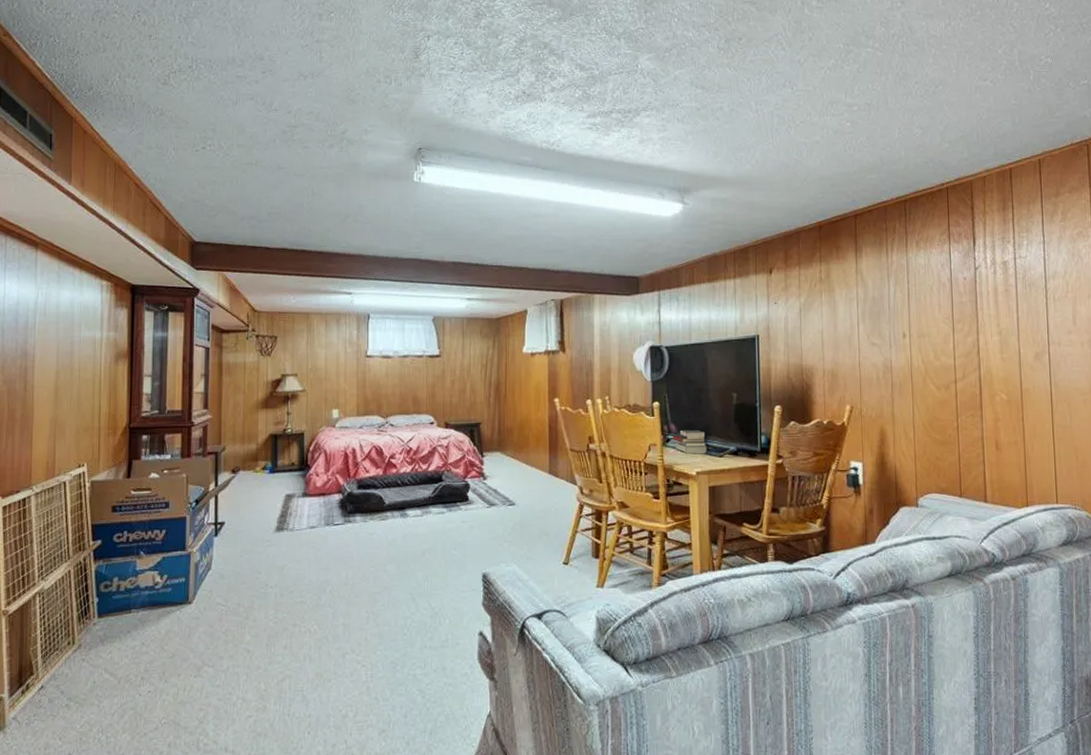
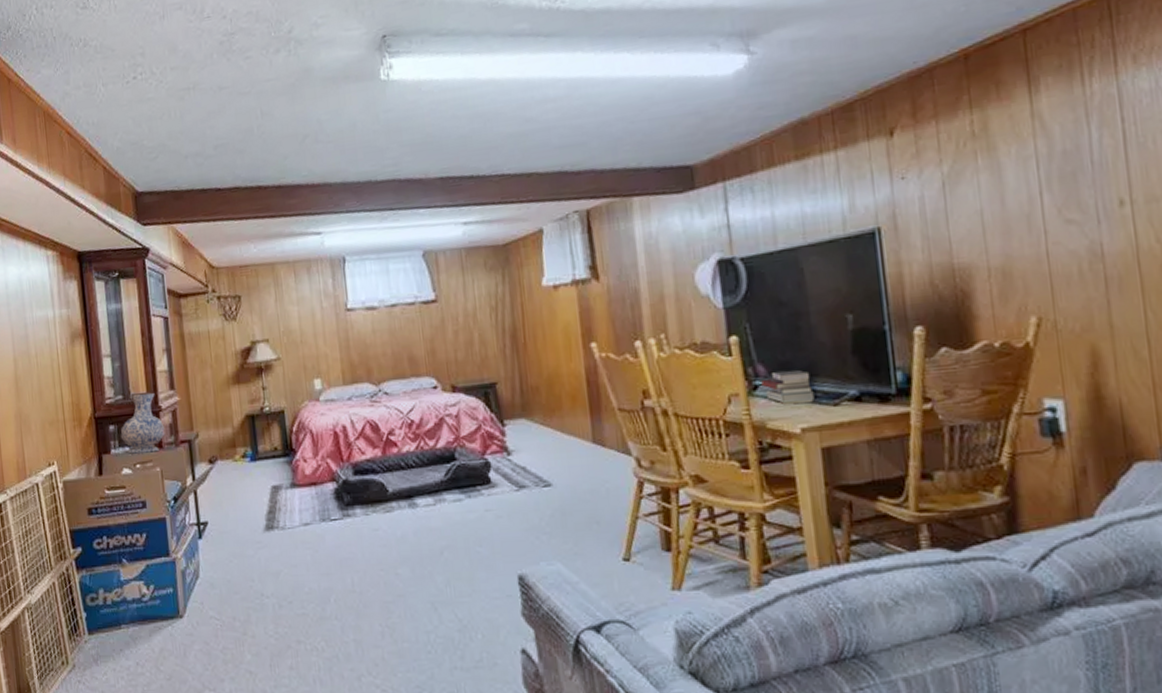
vase: none [152,410,195,461] -> present [120,392,166,454]

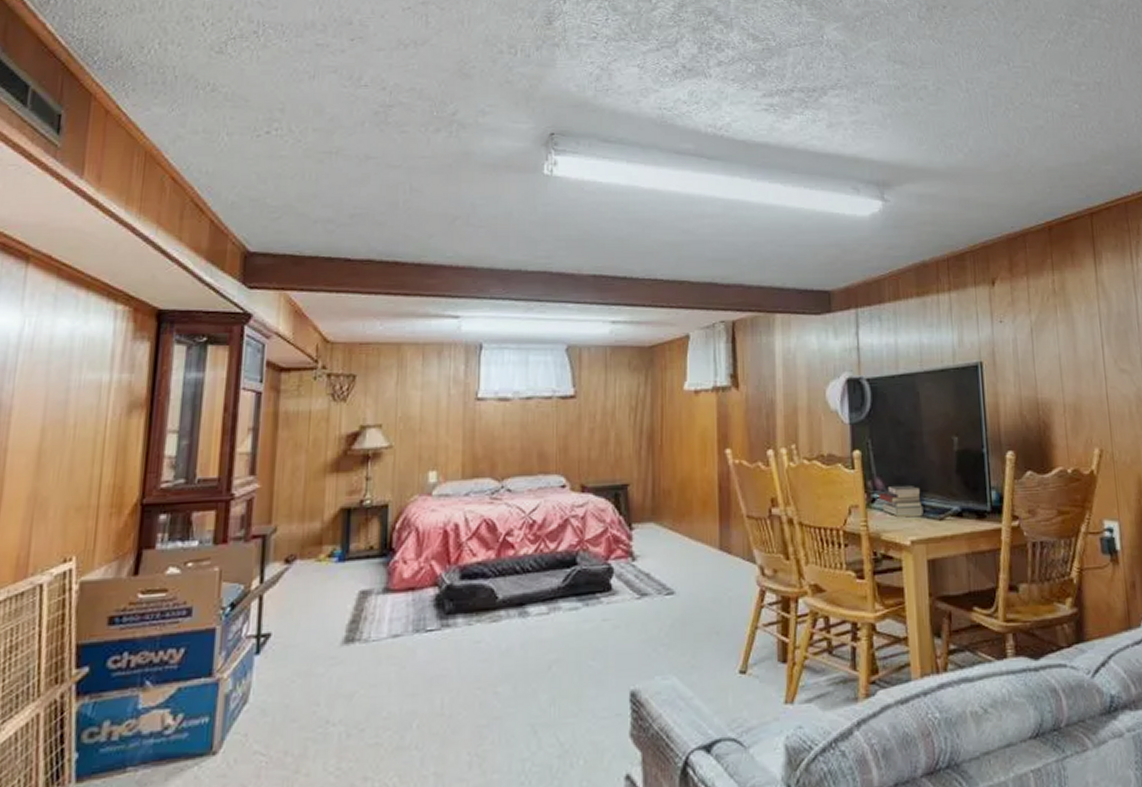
vase: present [120,392,166,454] -> none [172,477,235,550]

